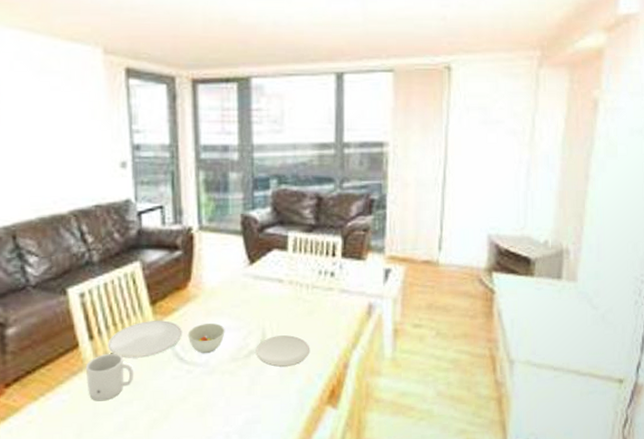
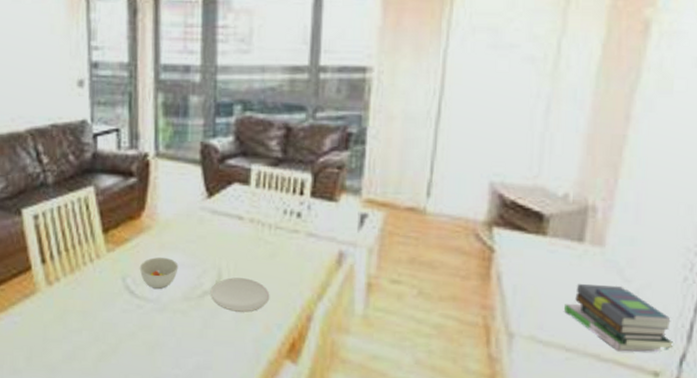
mug: present [85,353,134,401] -> none [37,279,84,328]
plate: present [108,320,182,358] -> none [59,249,134,287]
books: none [551,313,631,366] -> present [564,284,673,352]

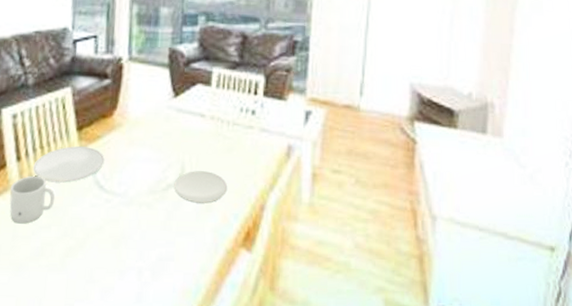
mug: none [37,279,84,328] -> present [9,175,55,224]
plate: none [59,249,134,287] -> present [33,146,105,183]
soup bowl: present [139,257,179,289] -> none [109,152,146,183]
books: present [564,284,673,352] -> none [475,170,563,230]

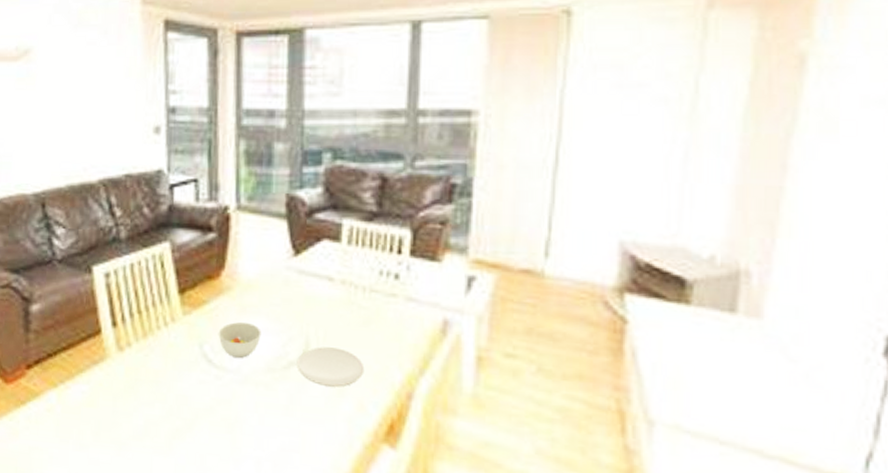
mug: present [9,175,55,224] -> none [106,344,158,399]
plate: present [33,146,105,183] -> none [131,312,213,354]
soup bowl: none [109,152,146,183] -> present [218,321,262,358]

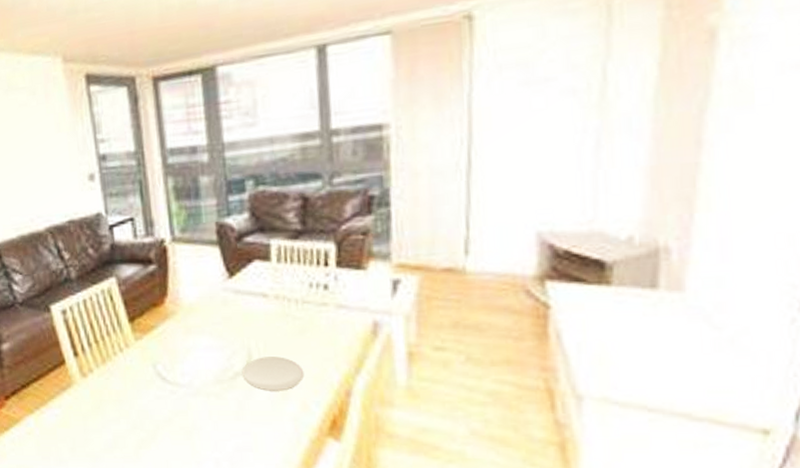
soup bowl: present [218,321,262,358] -> none [168,341,207,373]

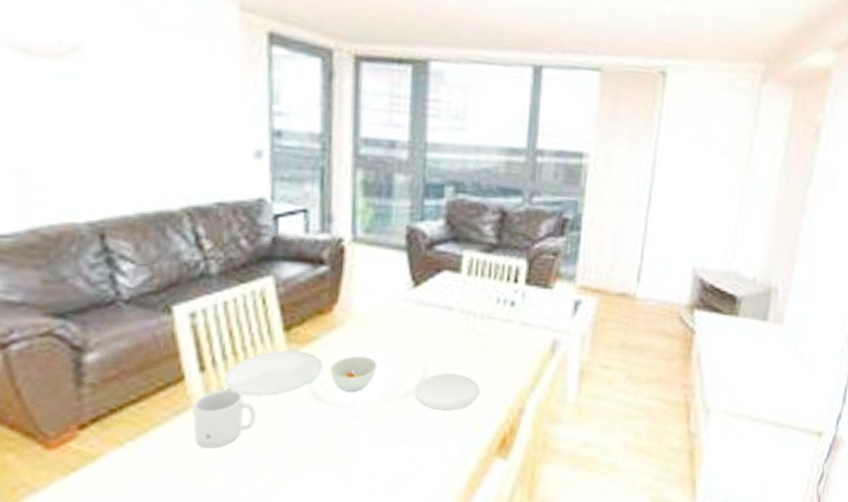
mug: none [73,370,119,418] -> present [191,389,257,449]
plate: none [91,338,163,376] -> present [224,351,323,396]
soup bowl: none [168,341,207,373] -> present [329,355,378,392]

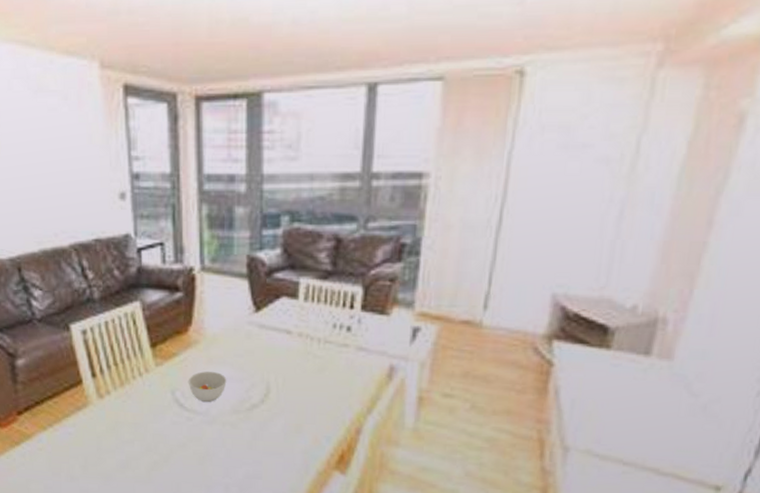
mug: present [191,389,257,449] -> none [89,392,135,438]
plate: present [224,351,323,396] -> none [109,363,183,400]
plate: present [414,374,481,410] -> none [259,391,319,425]

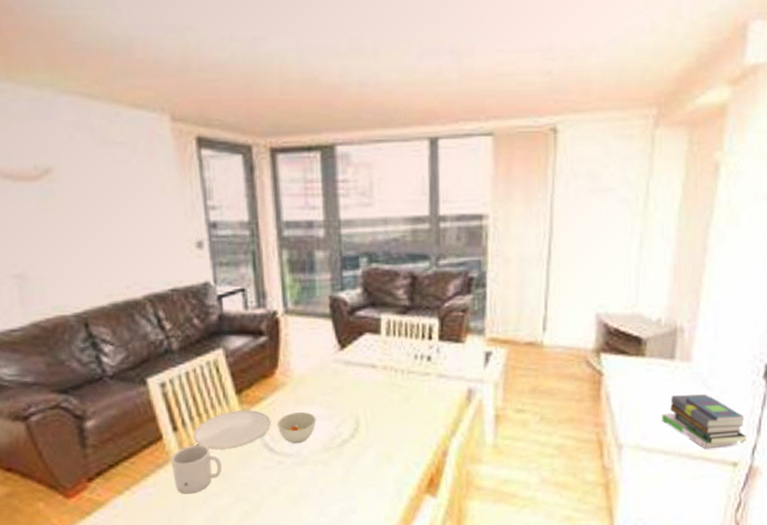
mug: none [89,392,135,438] -> present [170,444,223,494]
plate: none [109,363,183,400] -> present [193,410,271,450]
books: none [624,398,739,466] -> present [662,394,747,449]

